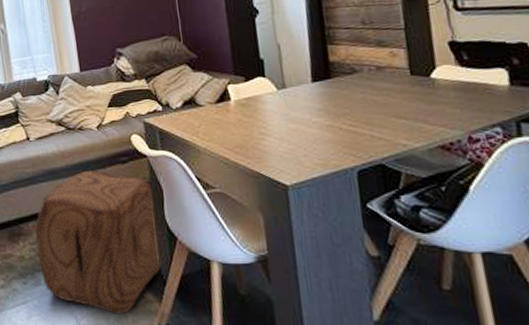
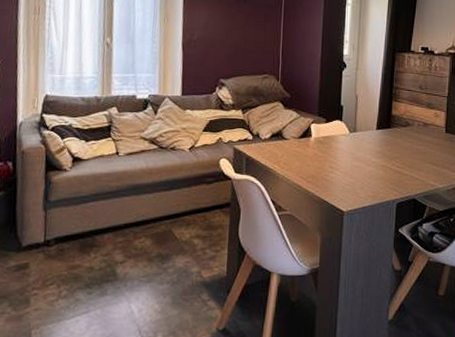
ottoman: present [35,170,162,315] -> none [108,188,232,321]

